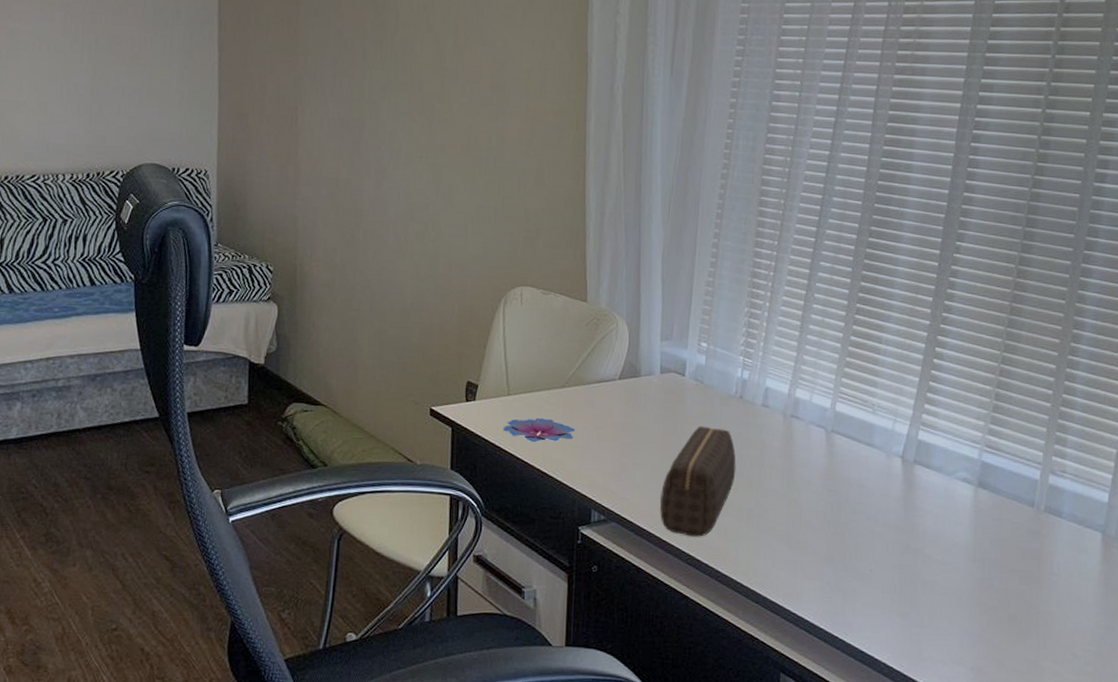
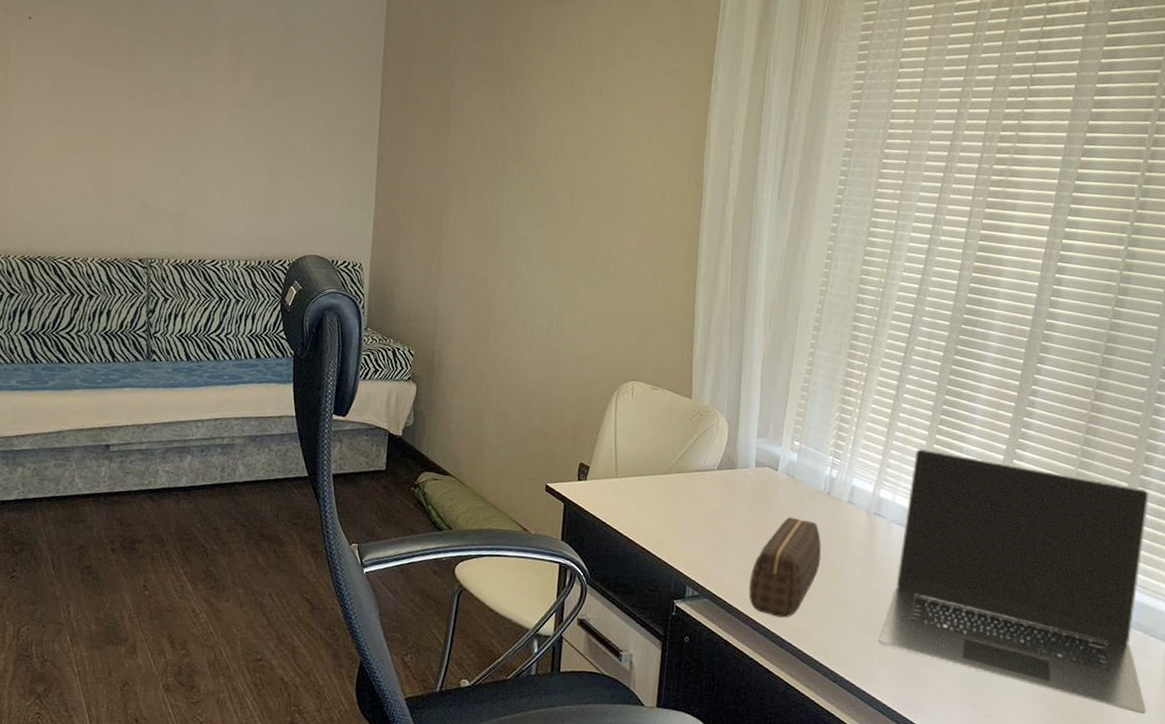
flower: present [502,418,576,443] -> none [609,499,676,522]
laptop: none [802,341,1084,612] -> present [879,448,1149,715]

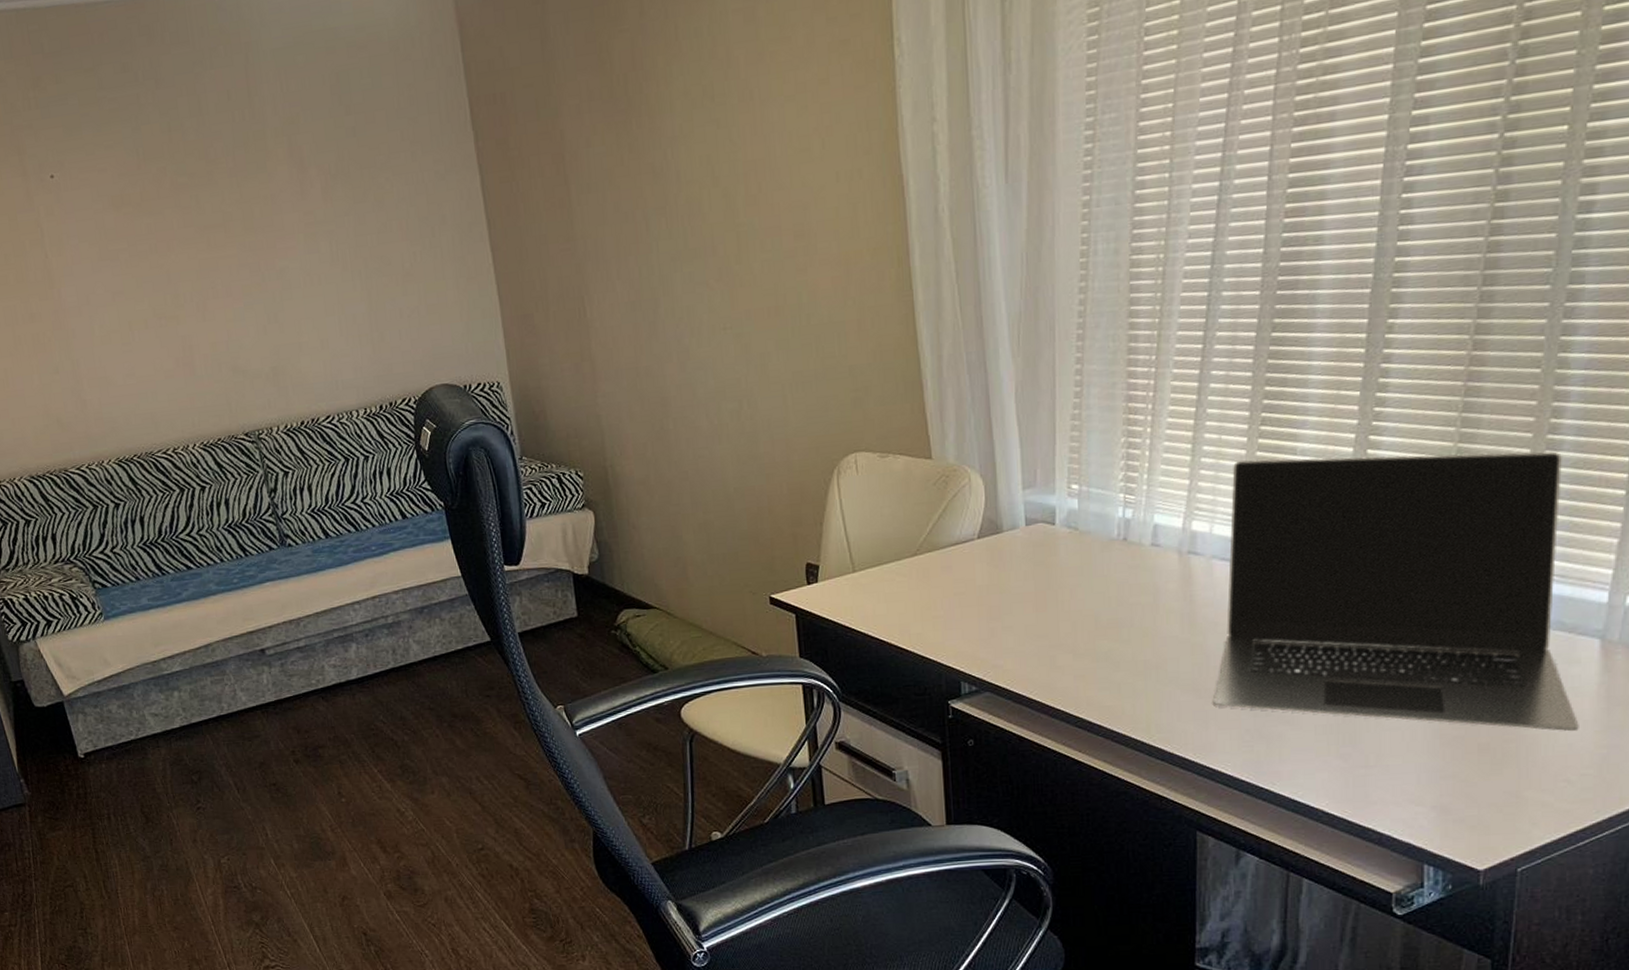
speaker: present [749,517,822,618] -> none [1039,576,1126,698]

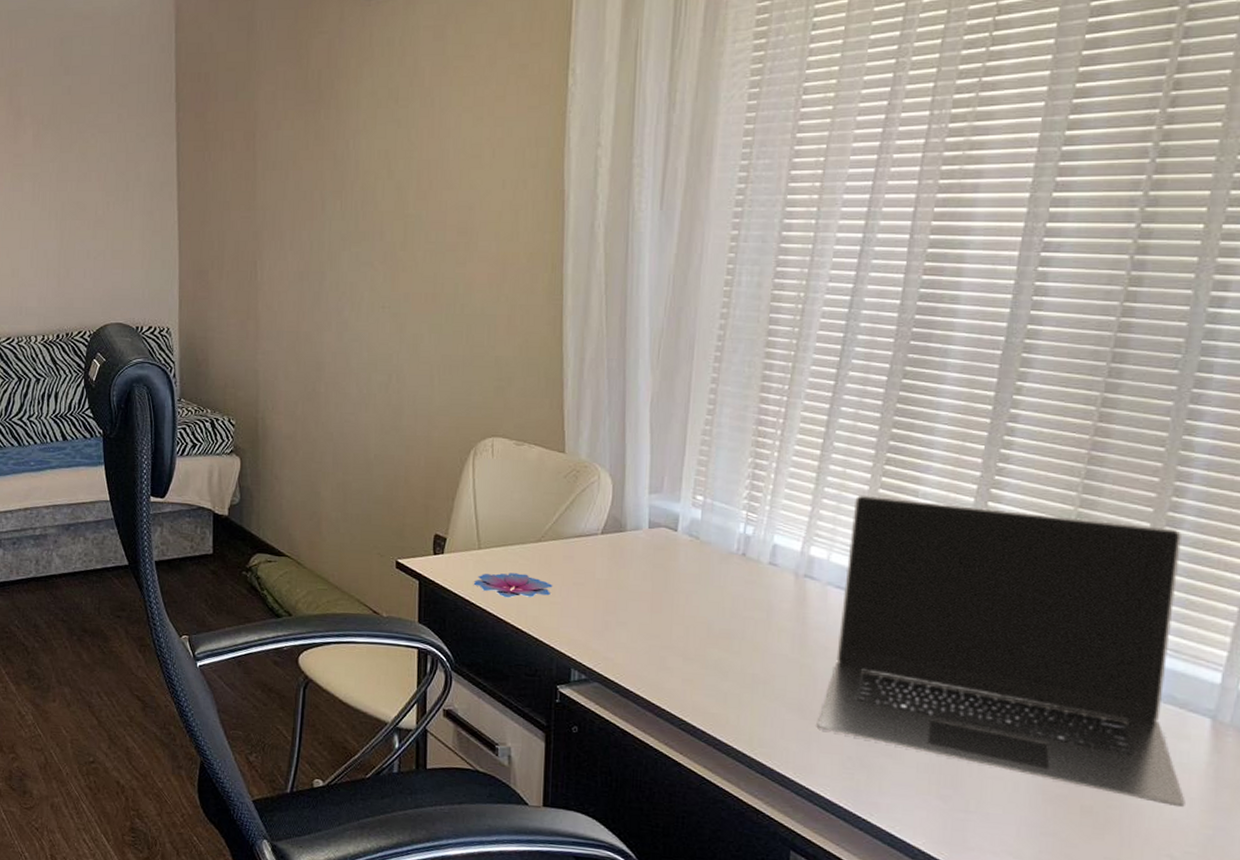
flower: none [851,591,934,619] -> present [473,573,553,598]

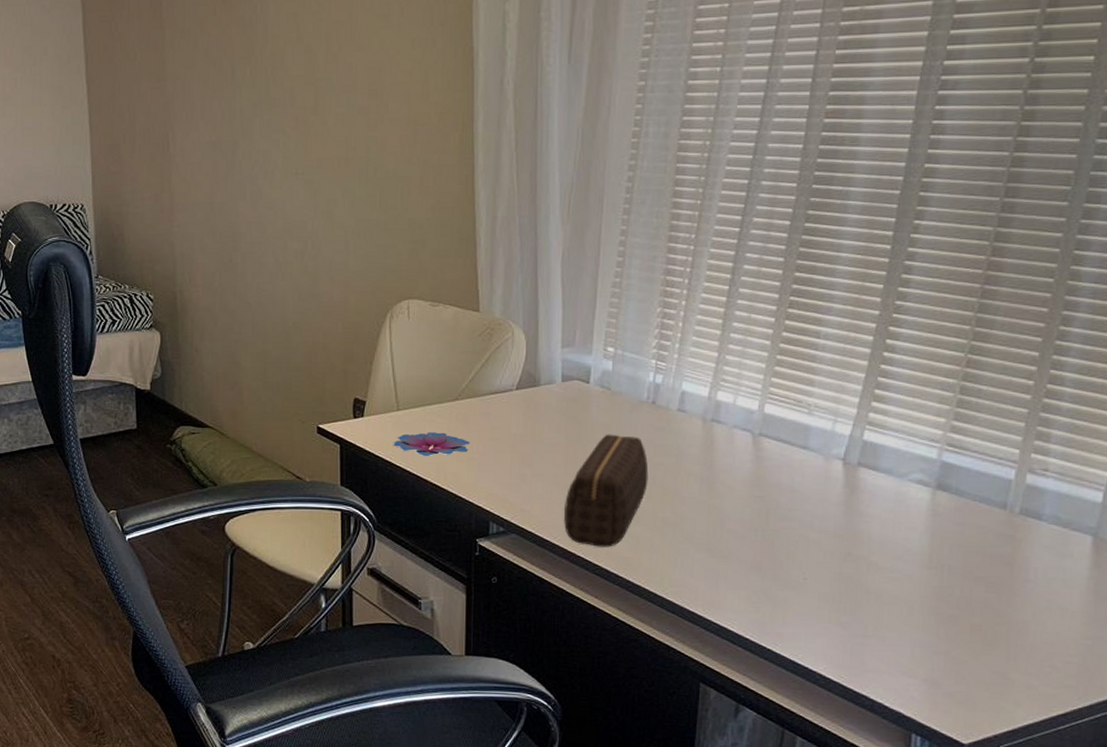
speaker: none [649,584,738,702] -> present [564,434,649,547]
laptop: present [818,495,1185,808] -> none [725,338,1068,621]

